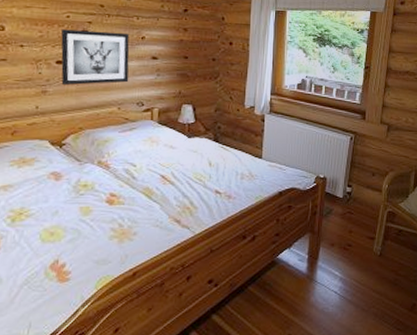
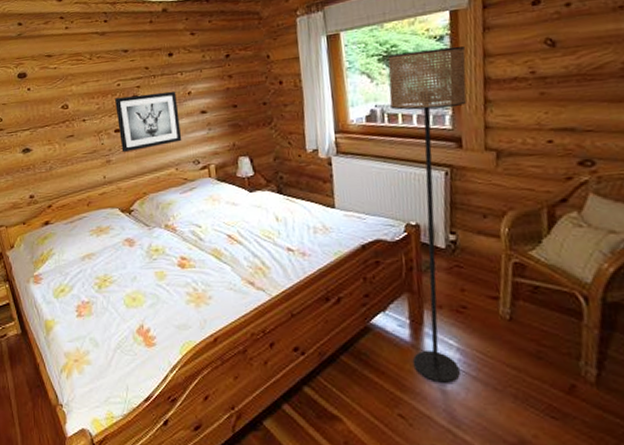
floor lamp: none [306,37,378,307] -> present [387,46,467,383]

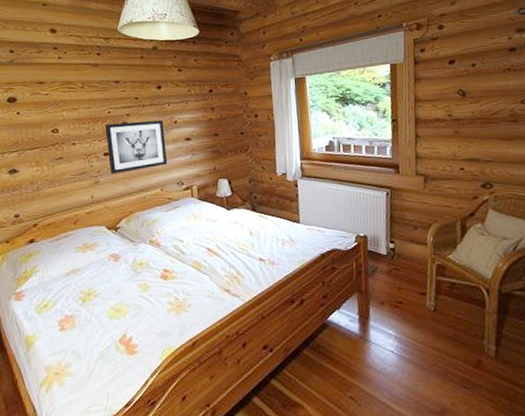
floor lamp: present [387,46,467,383] -> none [343,92,403,367]

